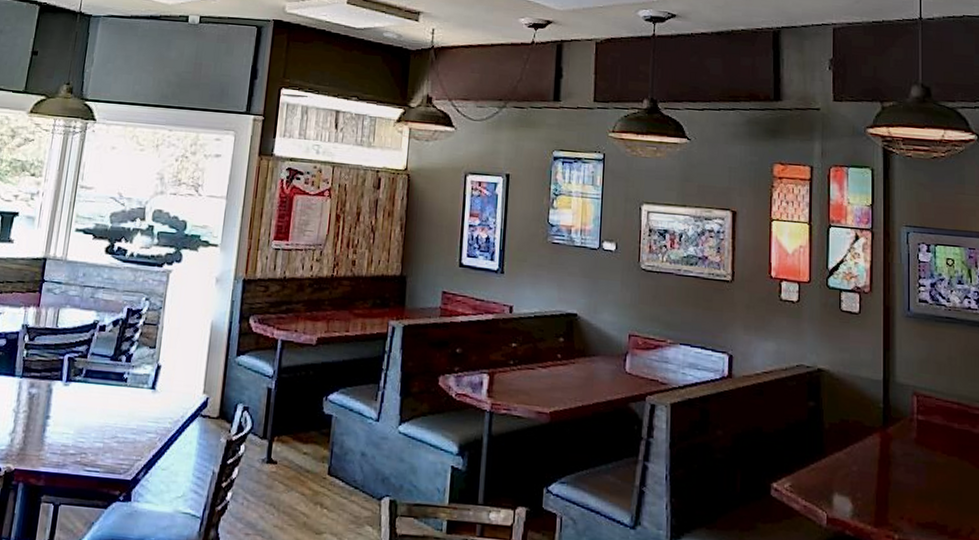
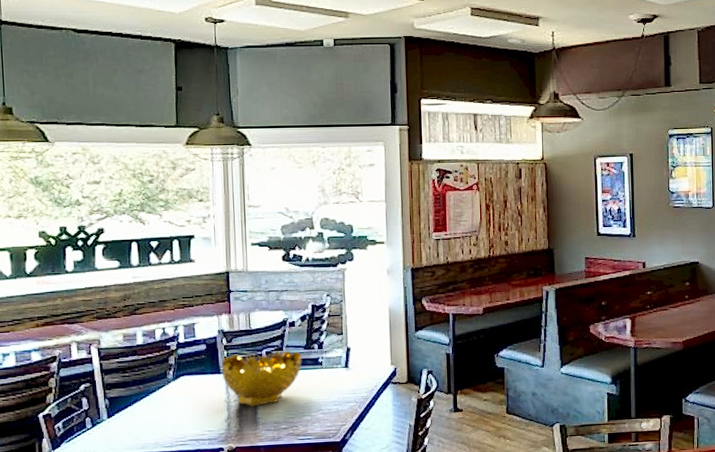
decorative bowl: none [16,355,107,422] -> present [221,351,302,407]

